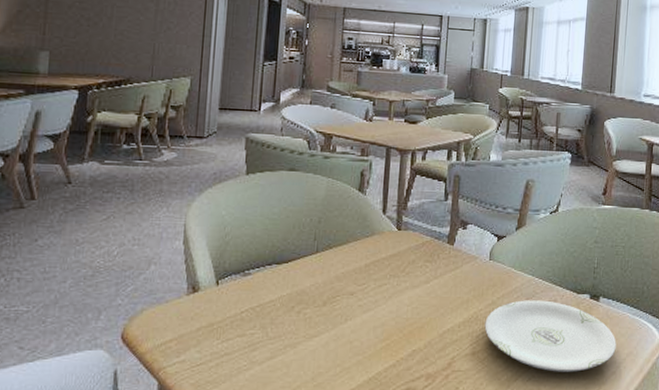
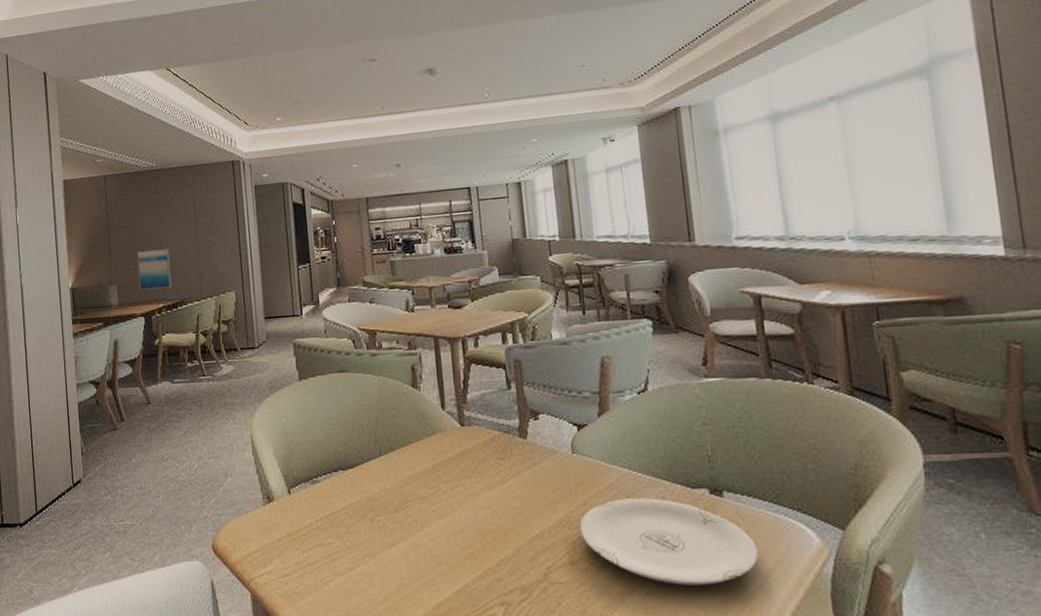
wall art: none [77,19,121,63] -> present [137,248,172,290]

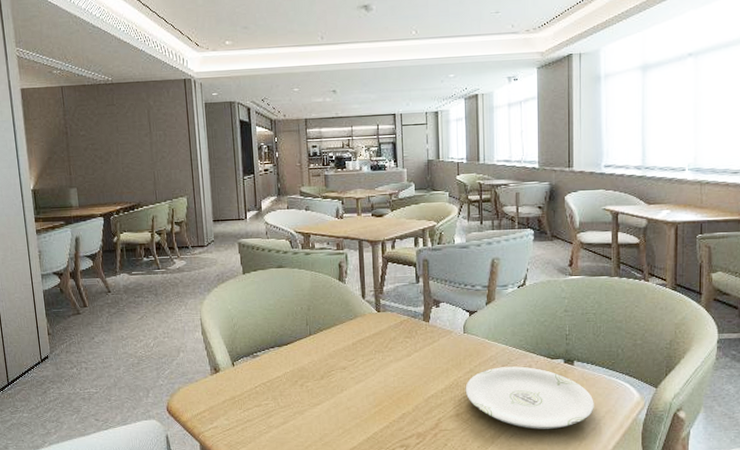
wall art: present [137,248,172,290] -> none [95,157,129,193]

